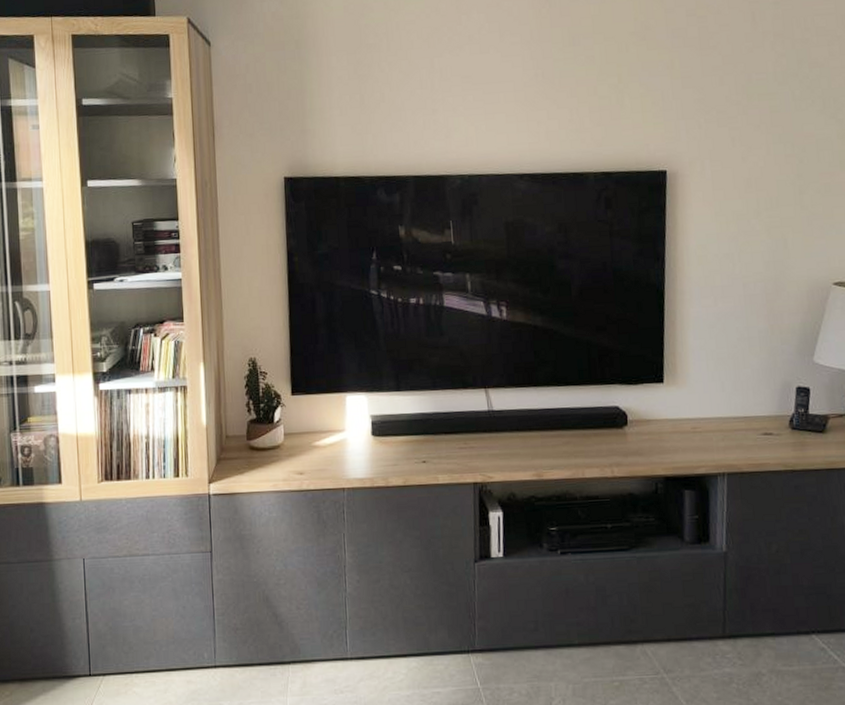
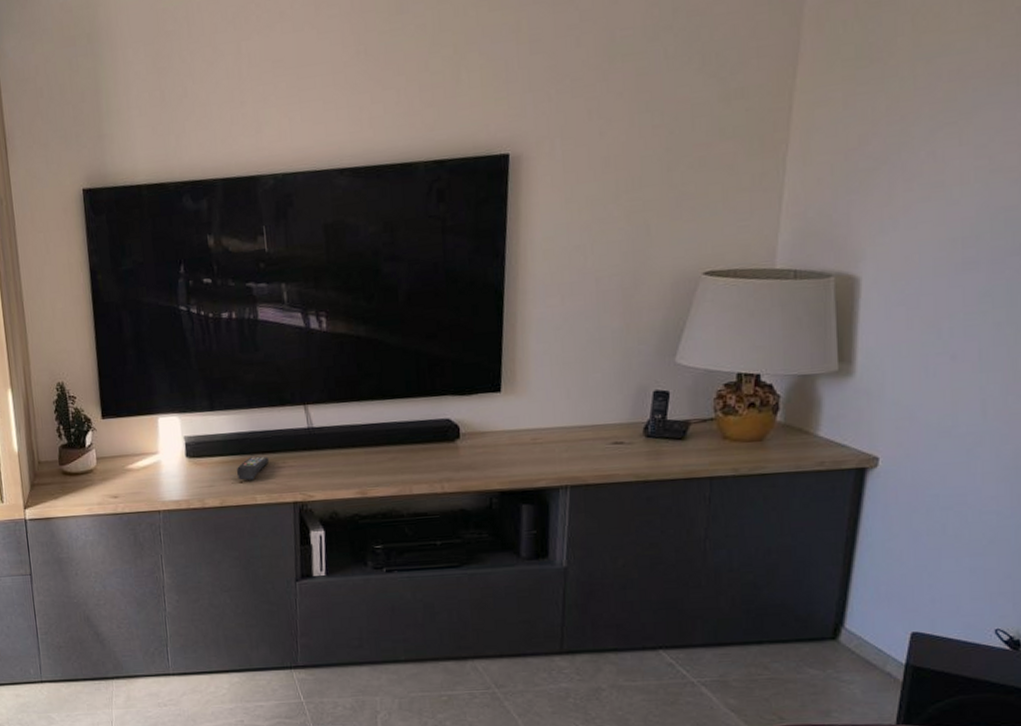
remote control: none [419,437,452,460] -> present [236,456,270,481]

